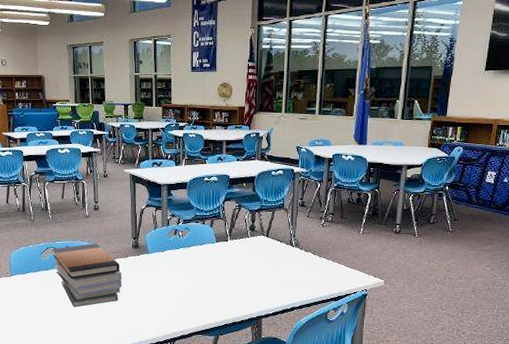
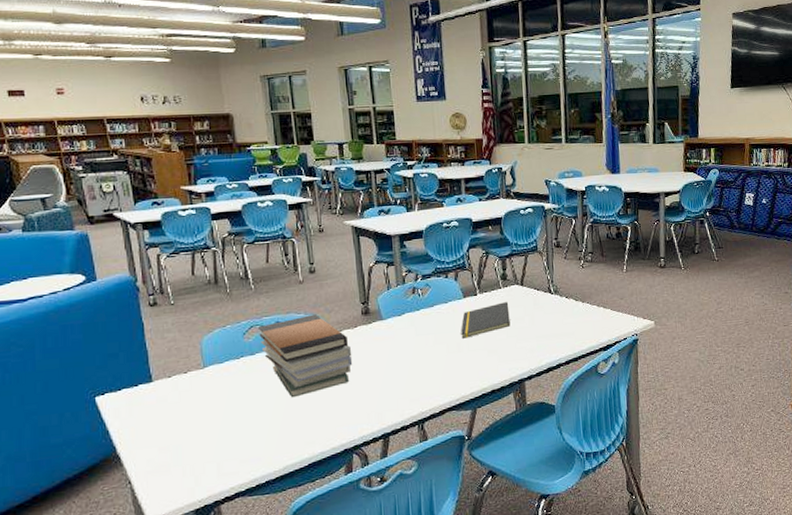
notepad: none [211,249,254,276] -> present [461,302,510,339]

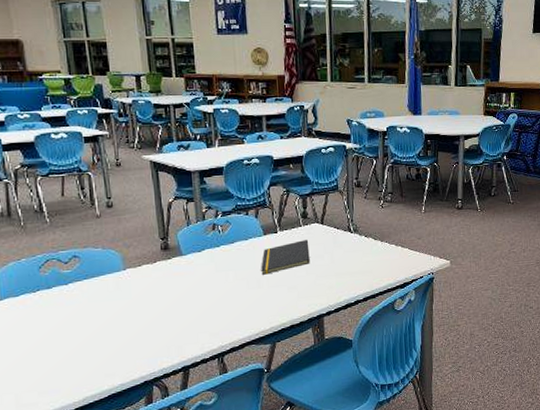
book stack: present [258,314,353,398] -> none [55,249,152,331]

